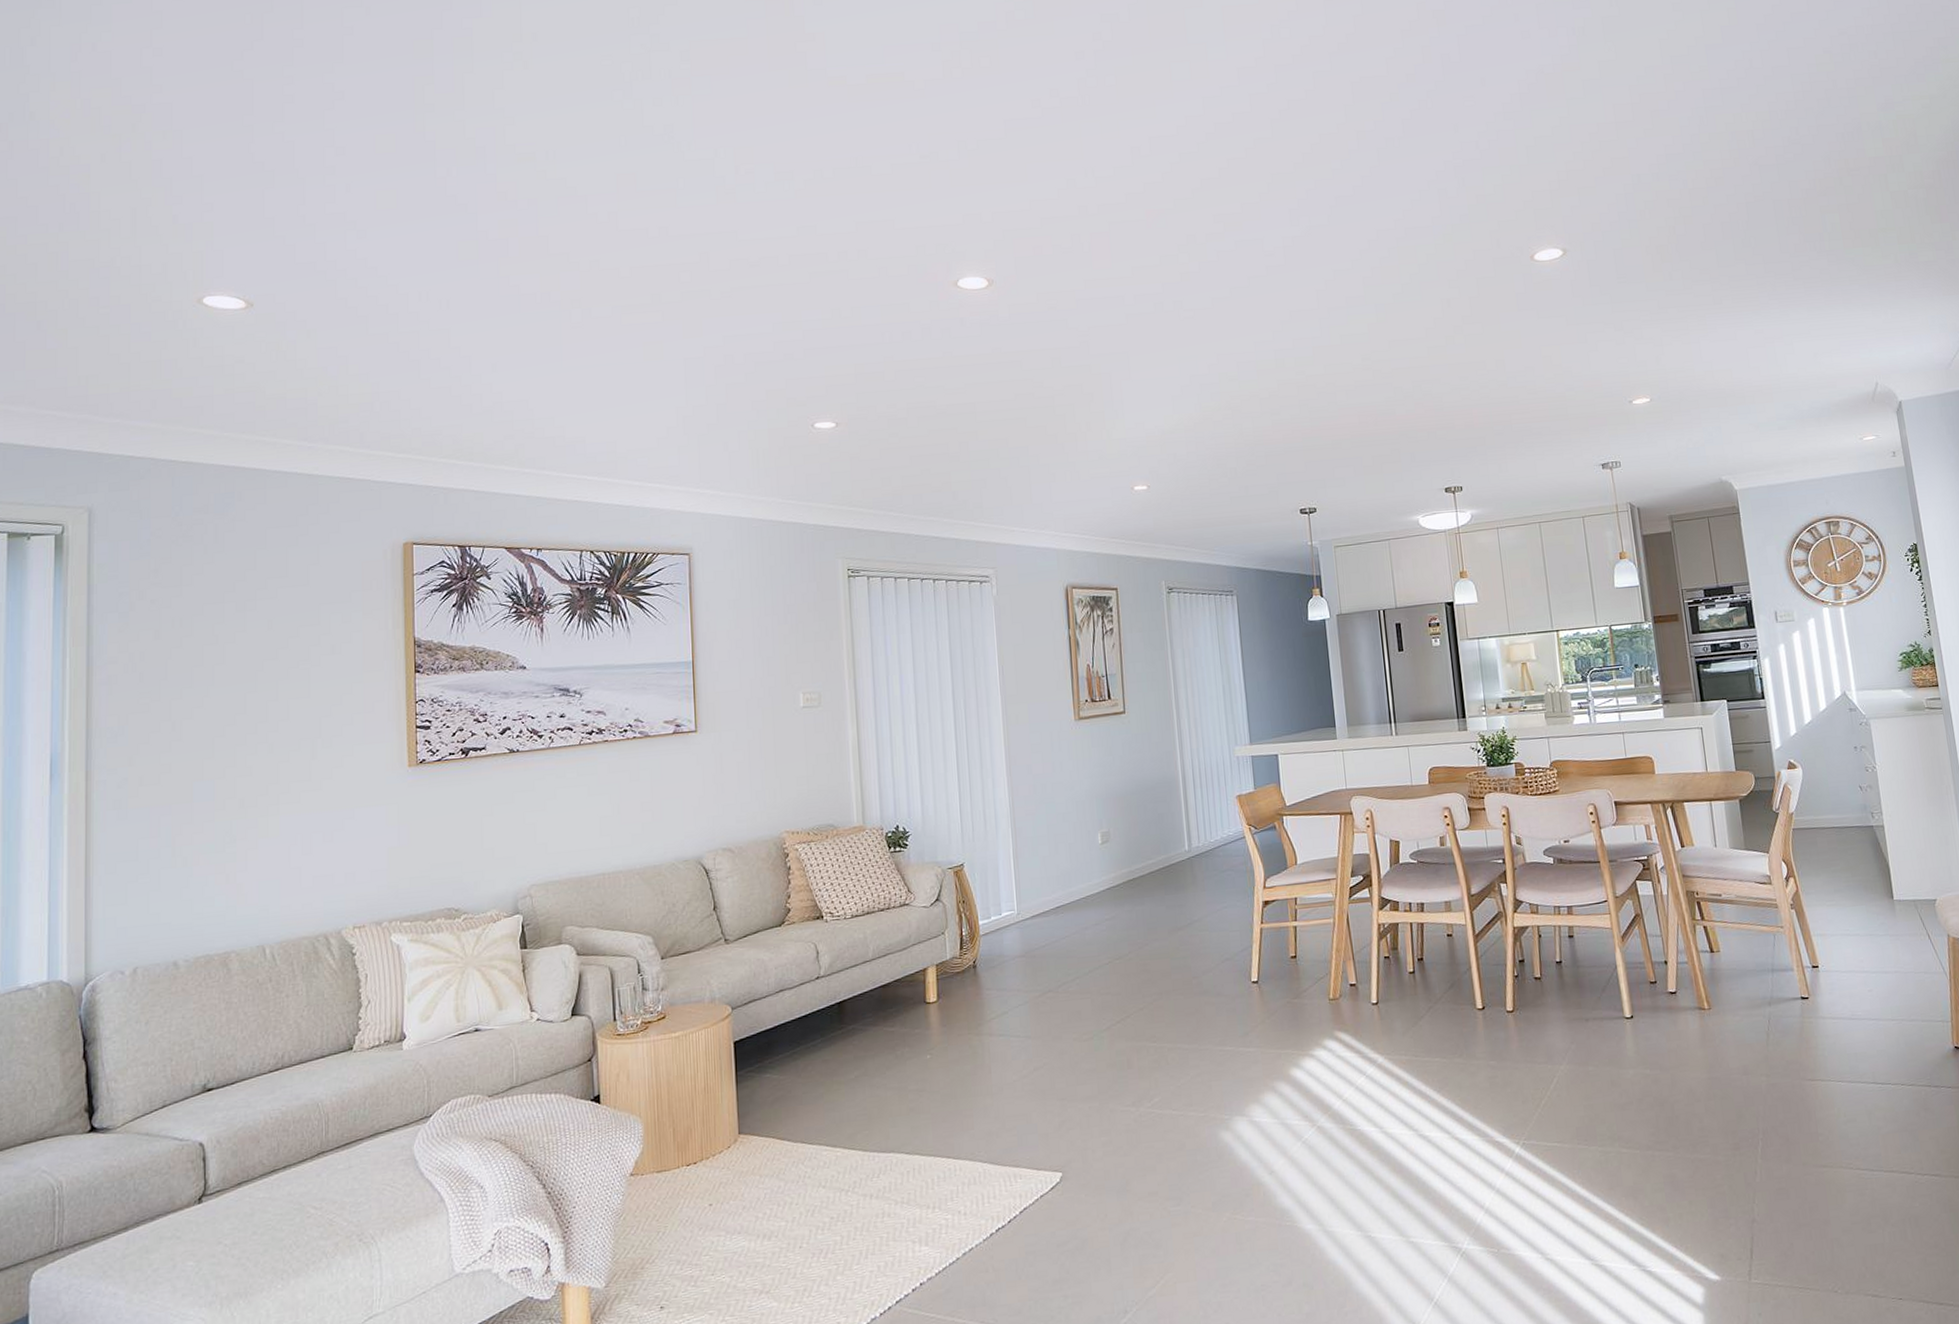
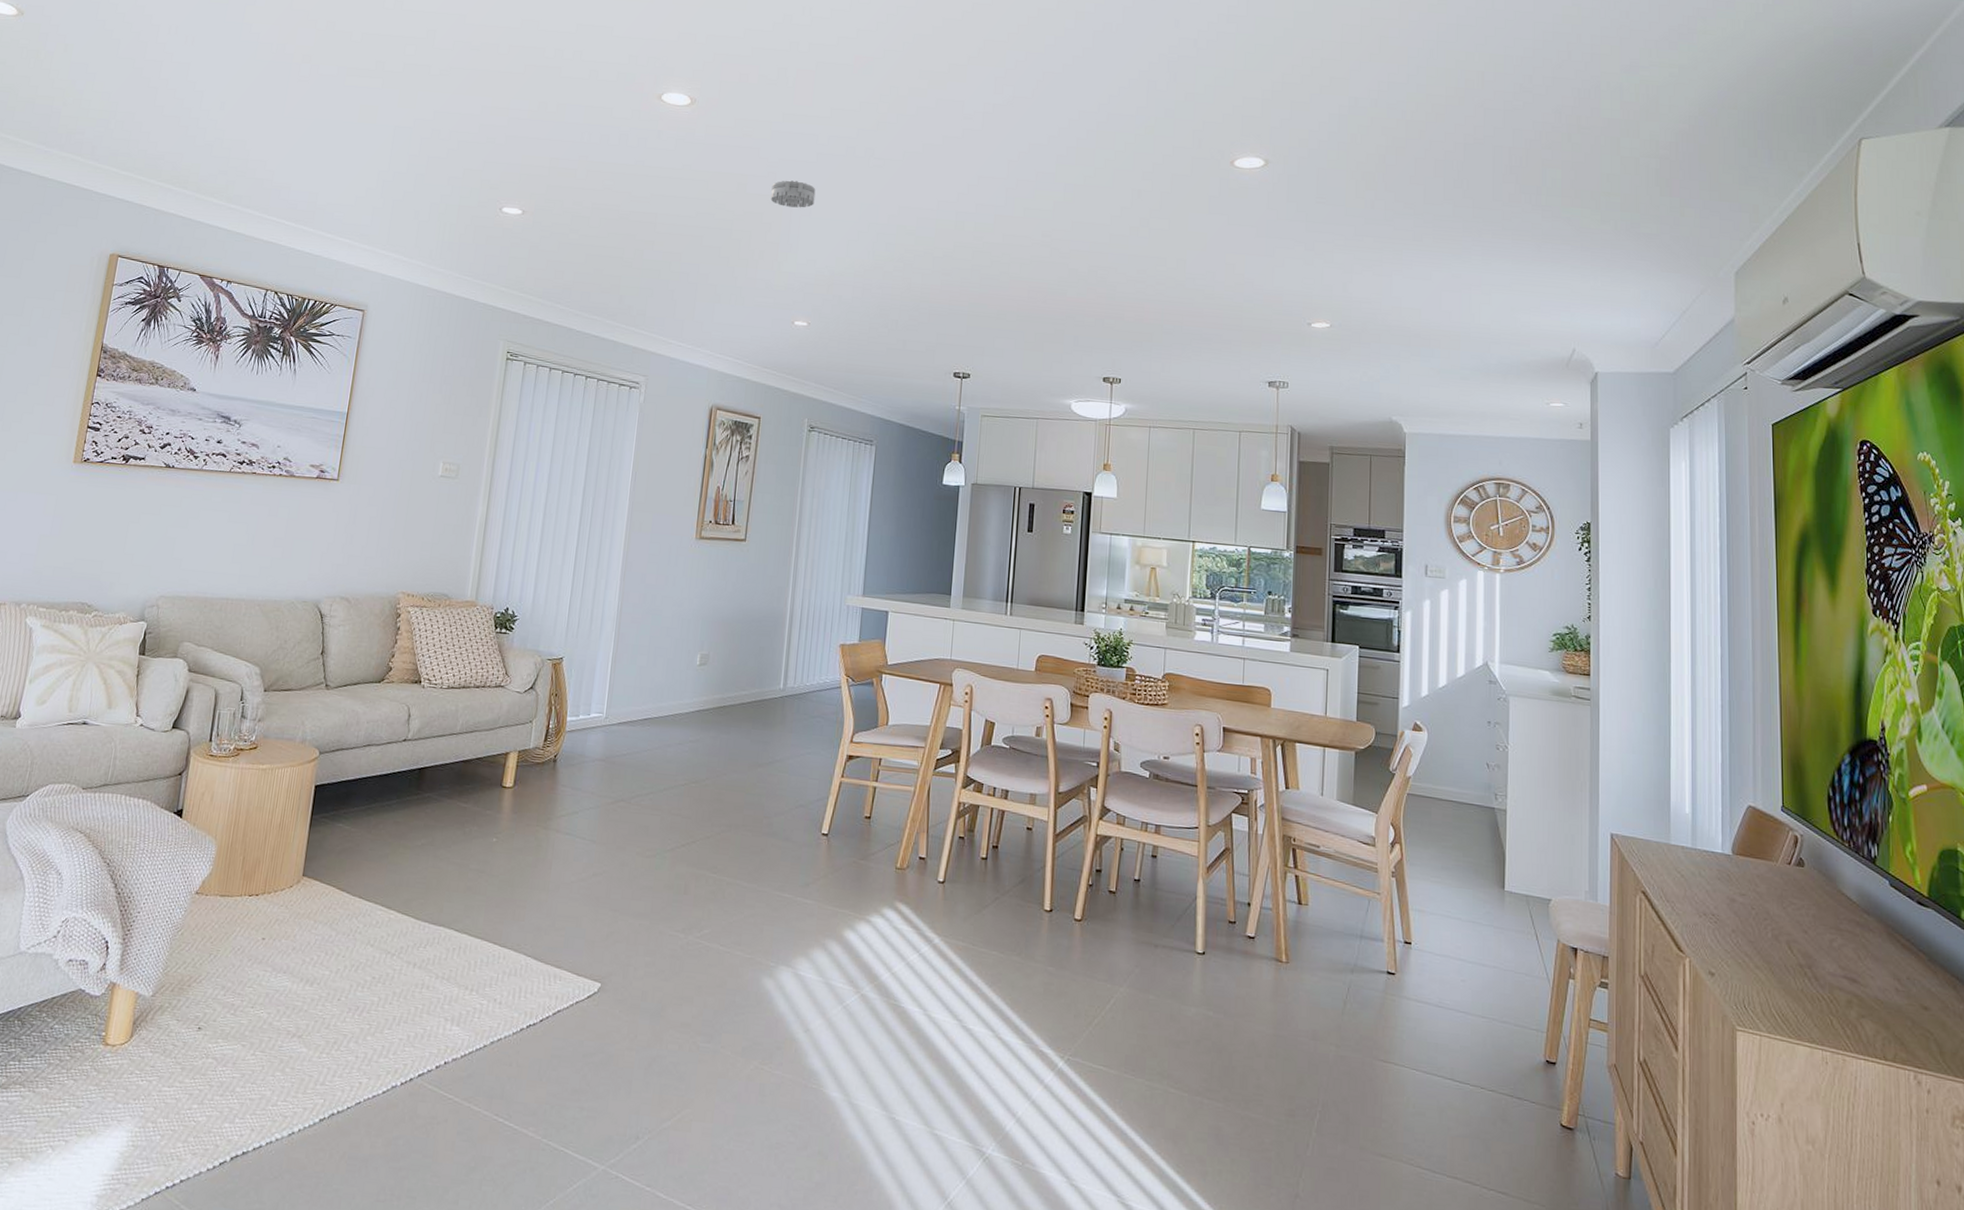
smoke detector: none [1086,346,1132,374] -> present [770,180,816,208]

